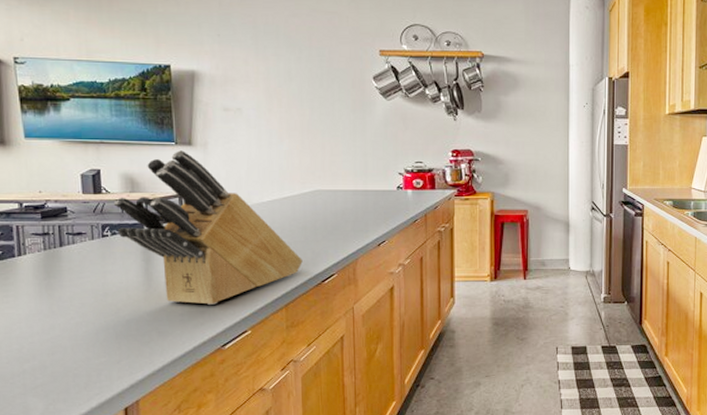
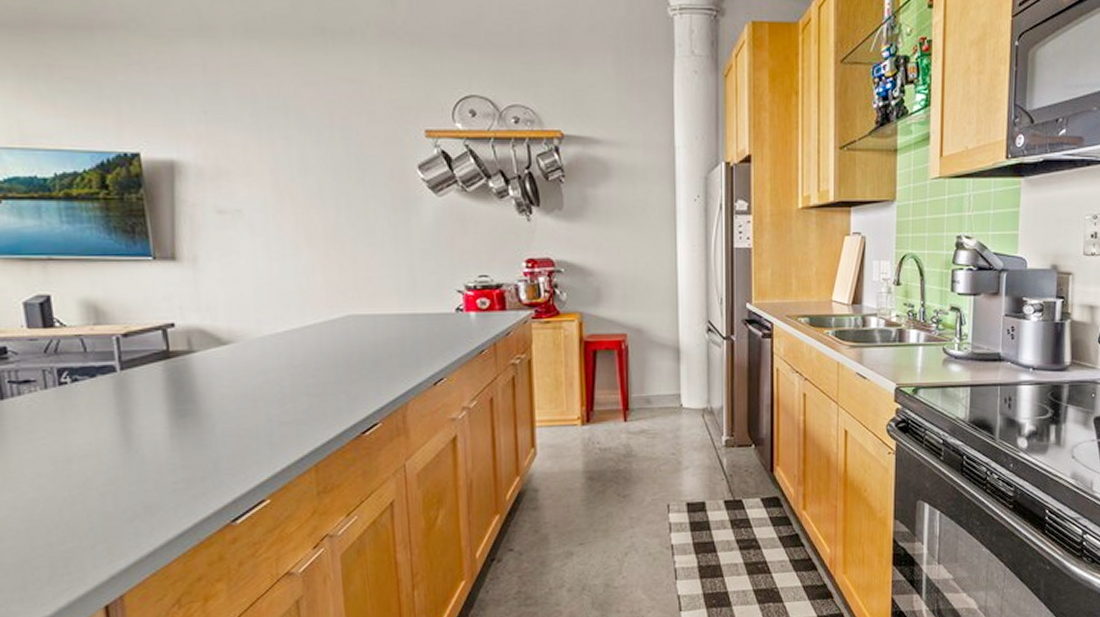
knife block: present [113,150,303,305] -> none [71,267,335,468]

